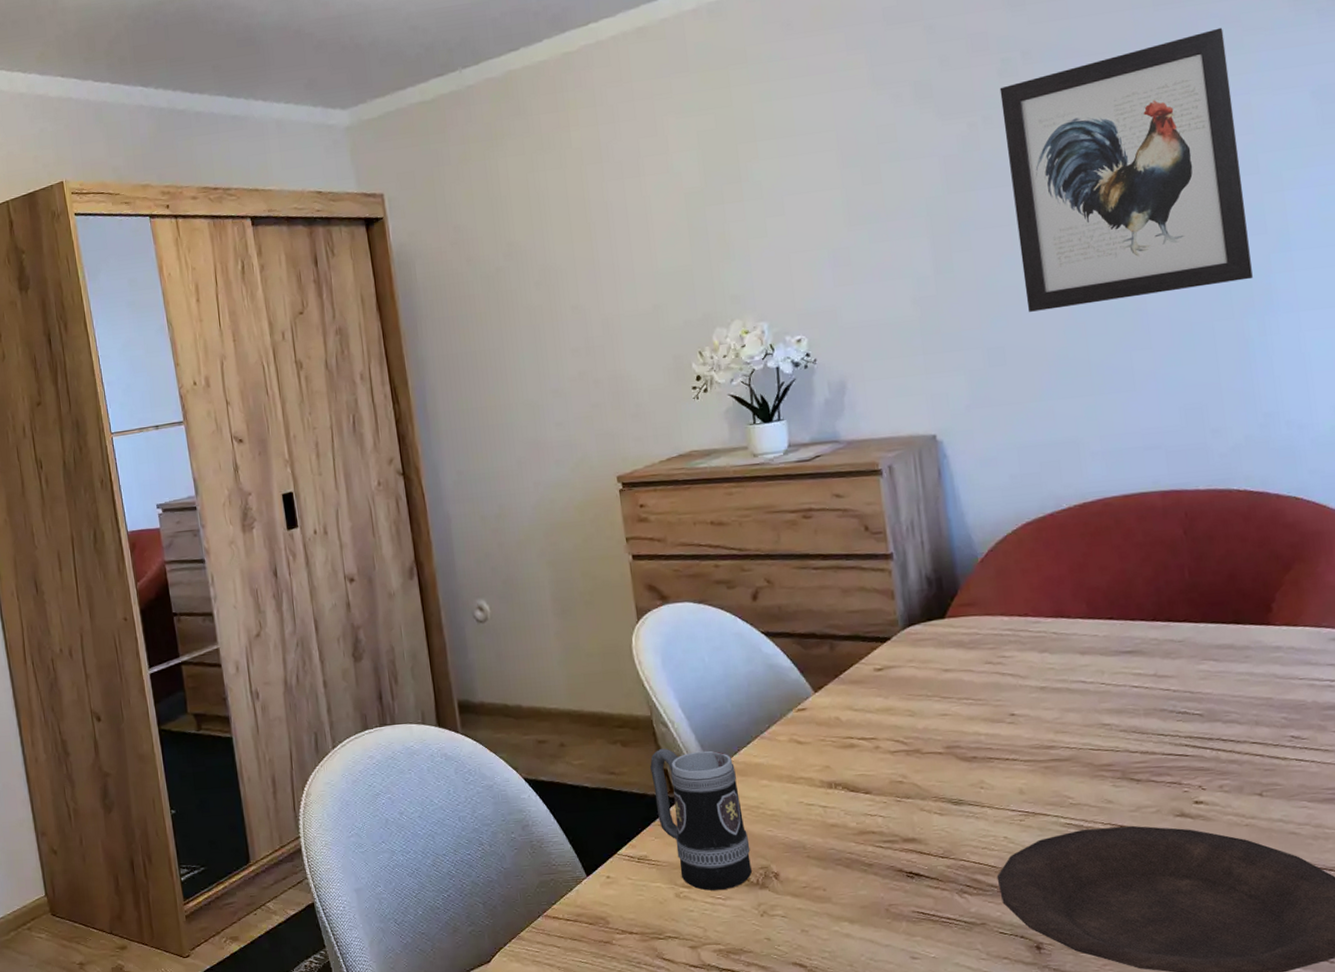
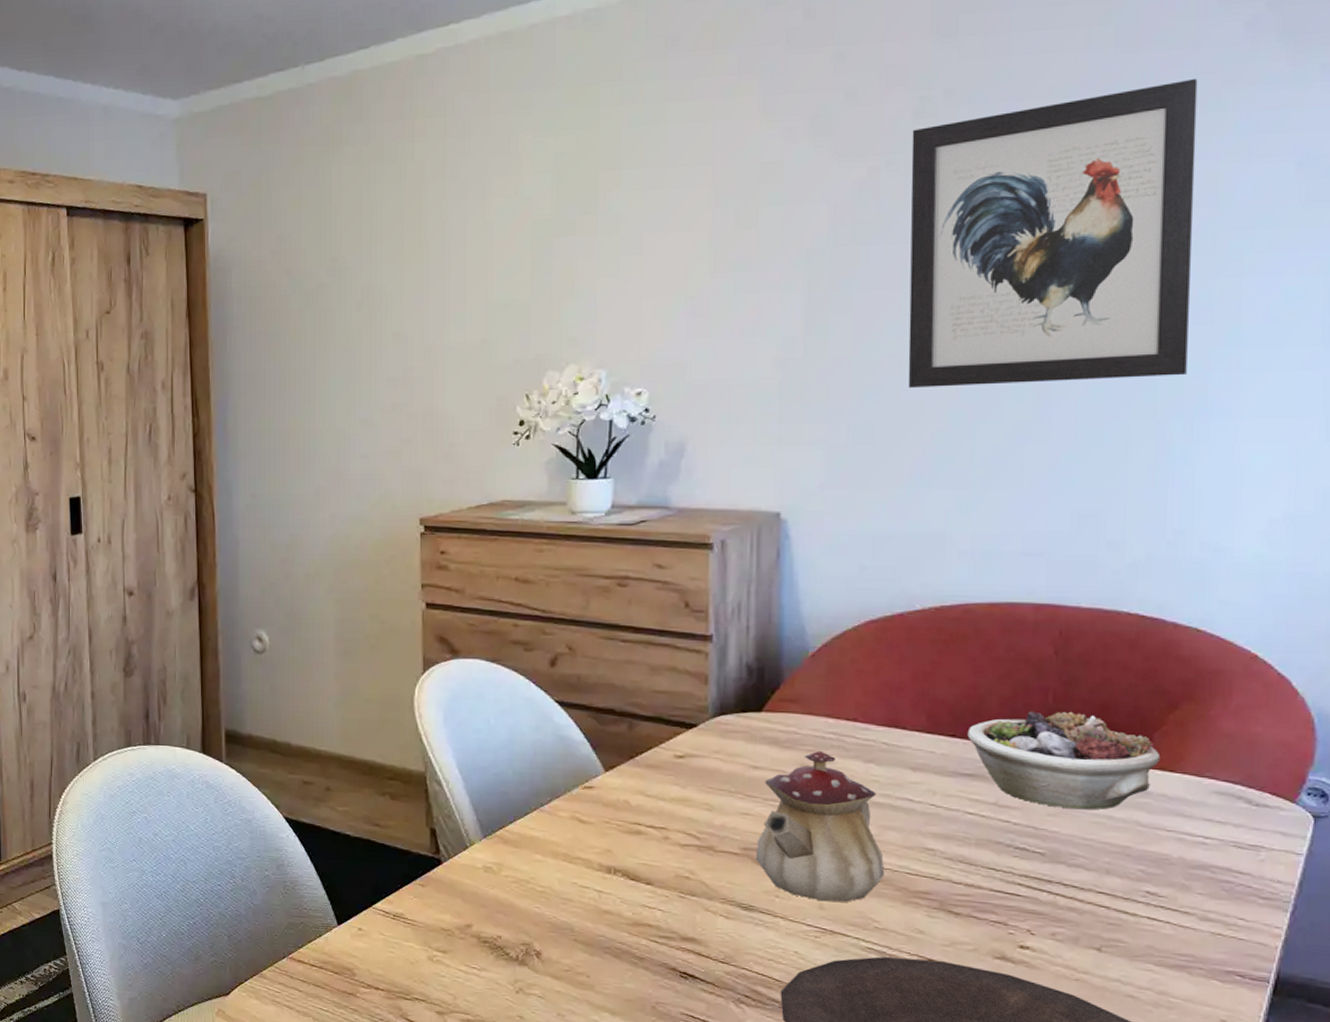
mug: present [650,748,752,891] -> none [418,806,514,960]
teapot: none [956,647,1072,787] -> present [755,750,885,902]
succulent planter: none [1122,583,1285,671] -> present [967,711,1161,810]

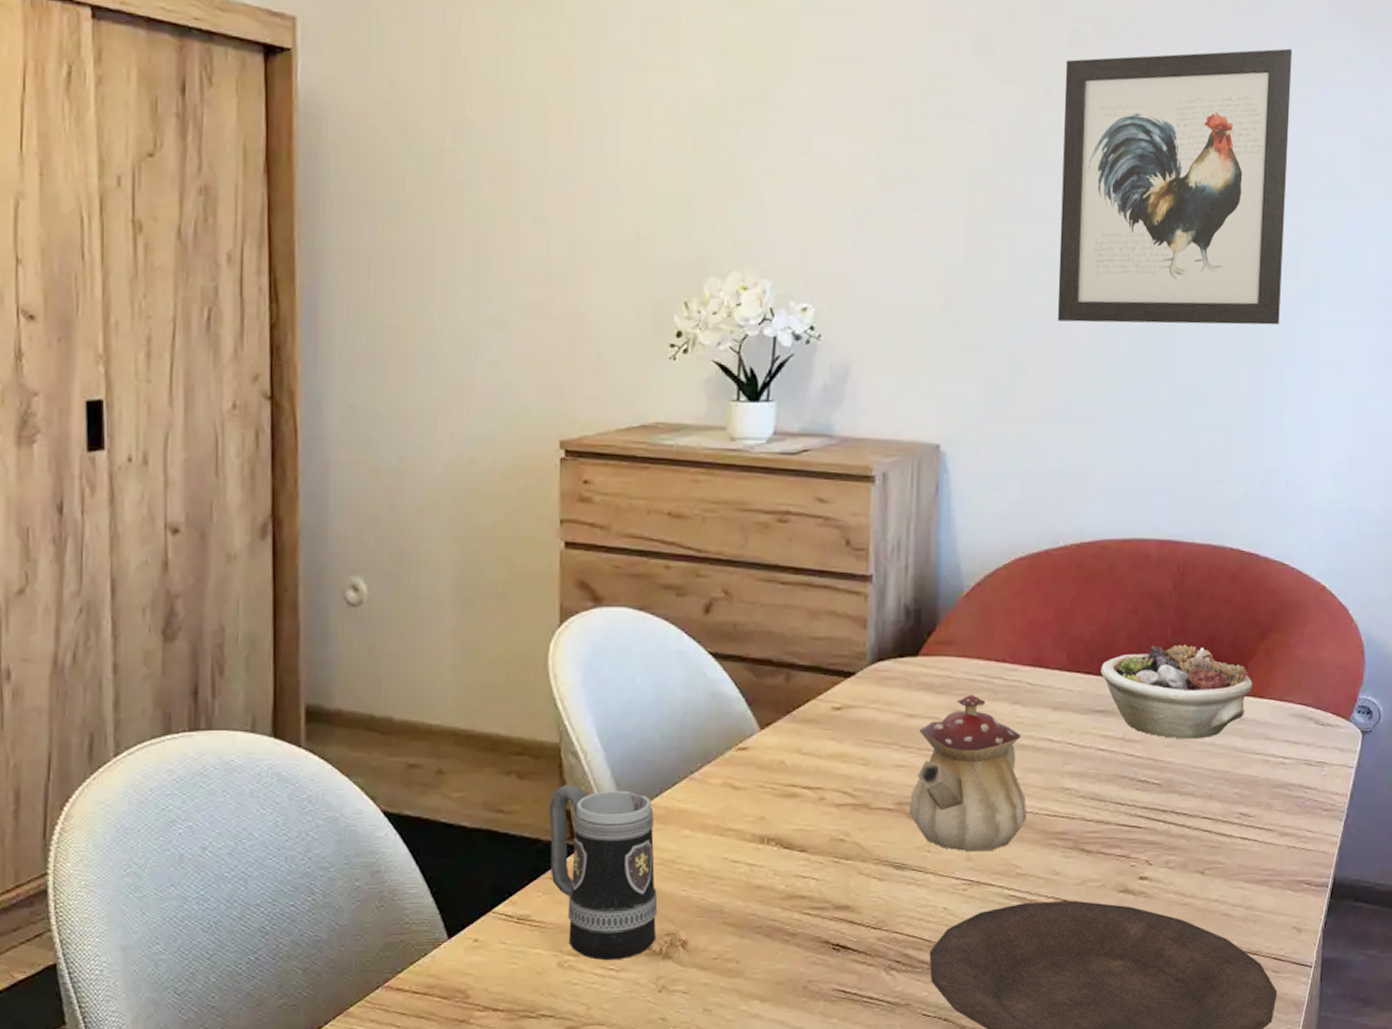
mug: none [418,806,514,960] -> present [549,784,658,961]

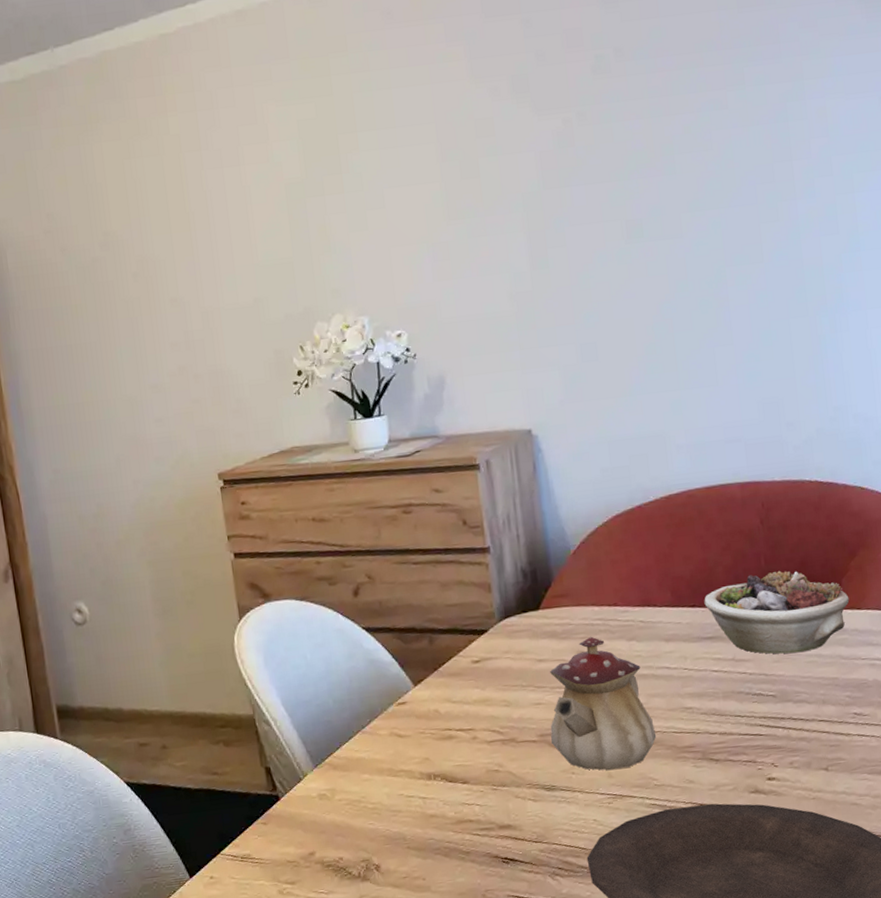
mug: present [549,784,658,961] -> none [253,746,354,886]
wall art: present [1057,48,1293,325] -> none [593,31,825,308]

